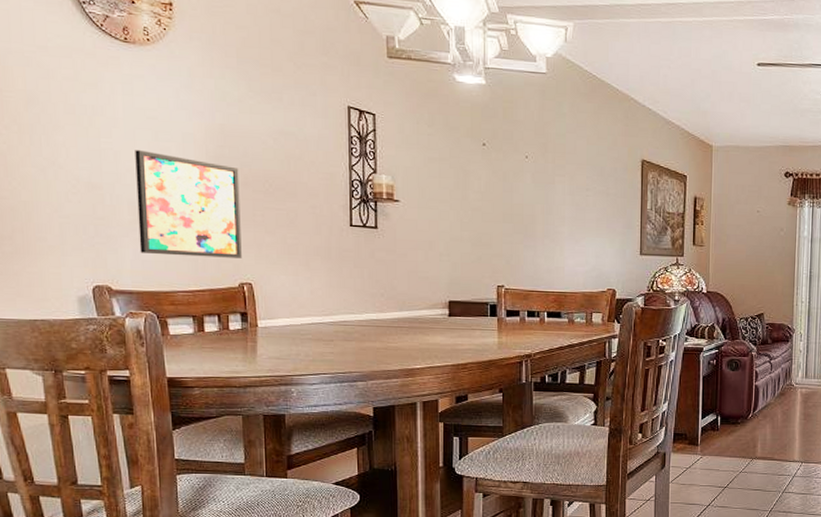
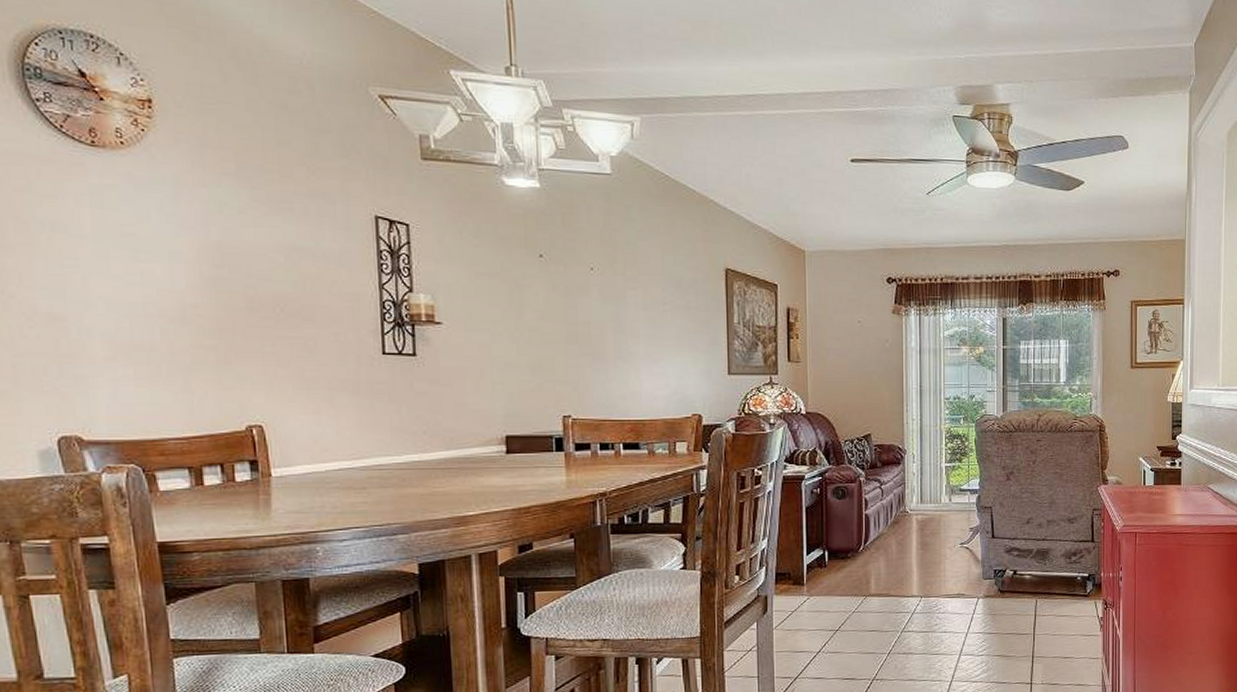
wall art: present [135,150,242,258] -> none [108,273,249,397]

